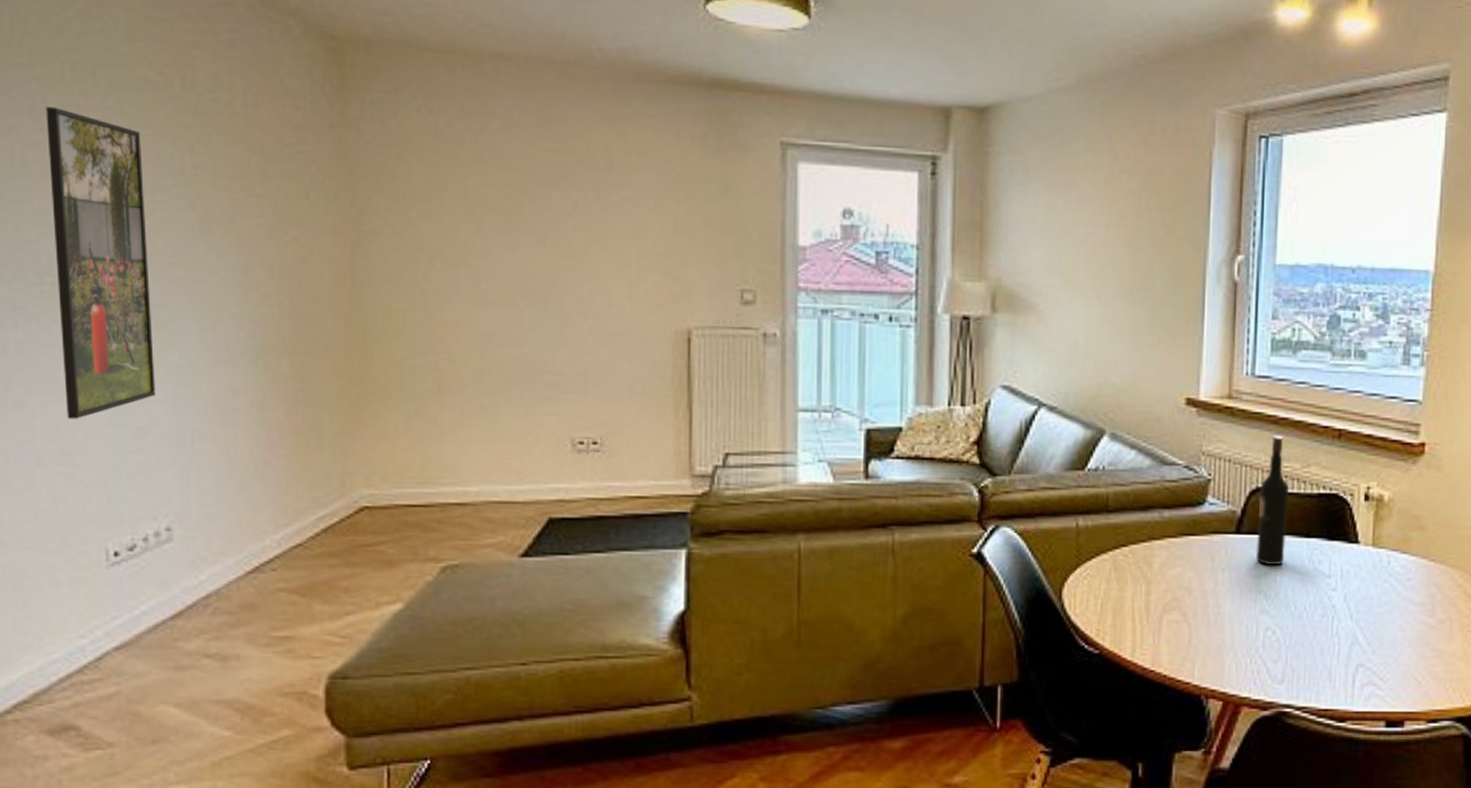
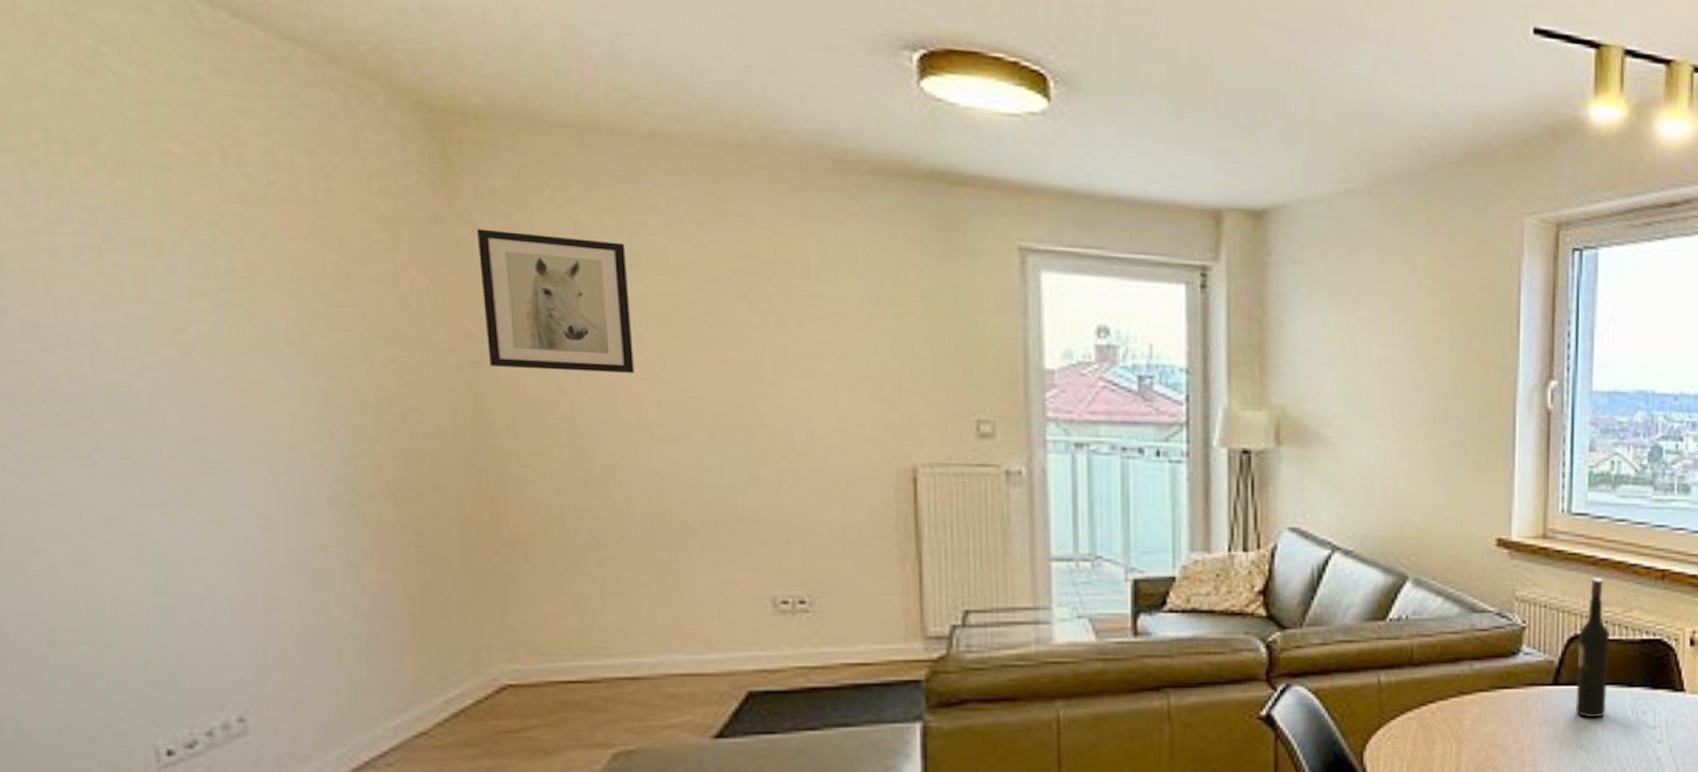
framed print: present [46,106,155,419] -> none [27,186,212,586]
wall art: none [360,133,473,250] -> present [476,228,634,373]

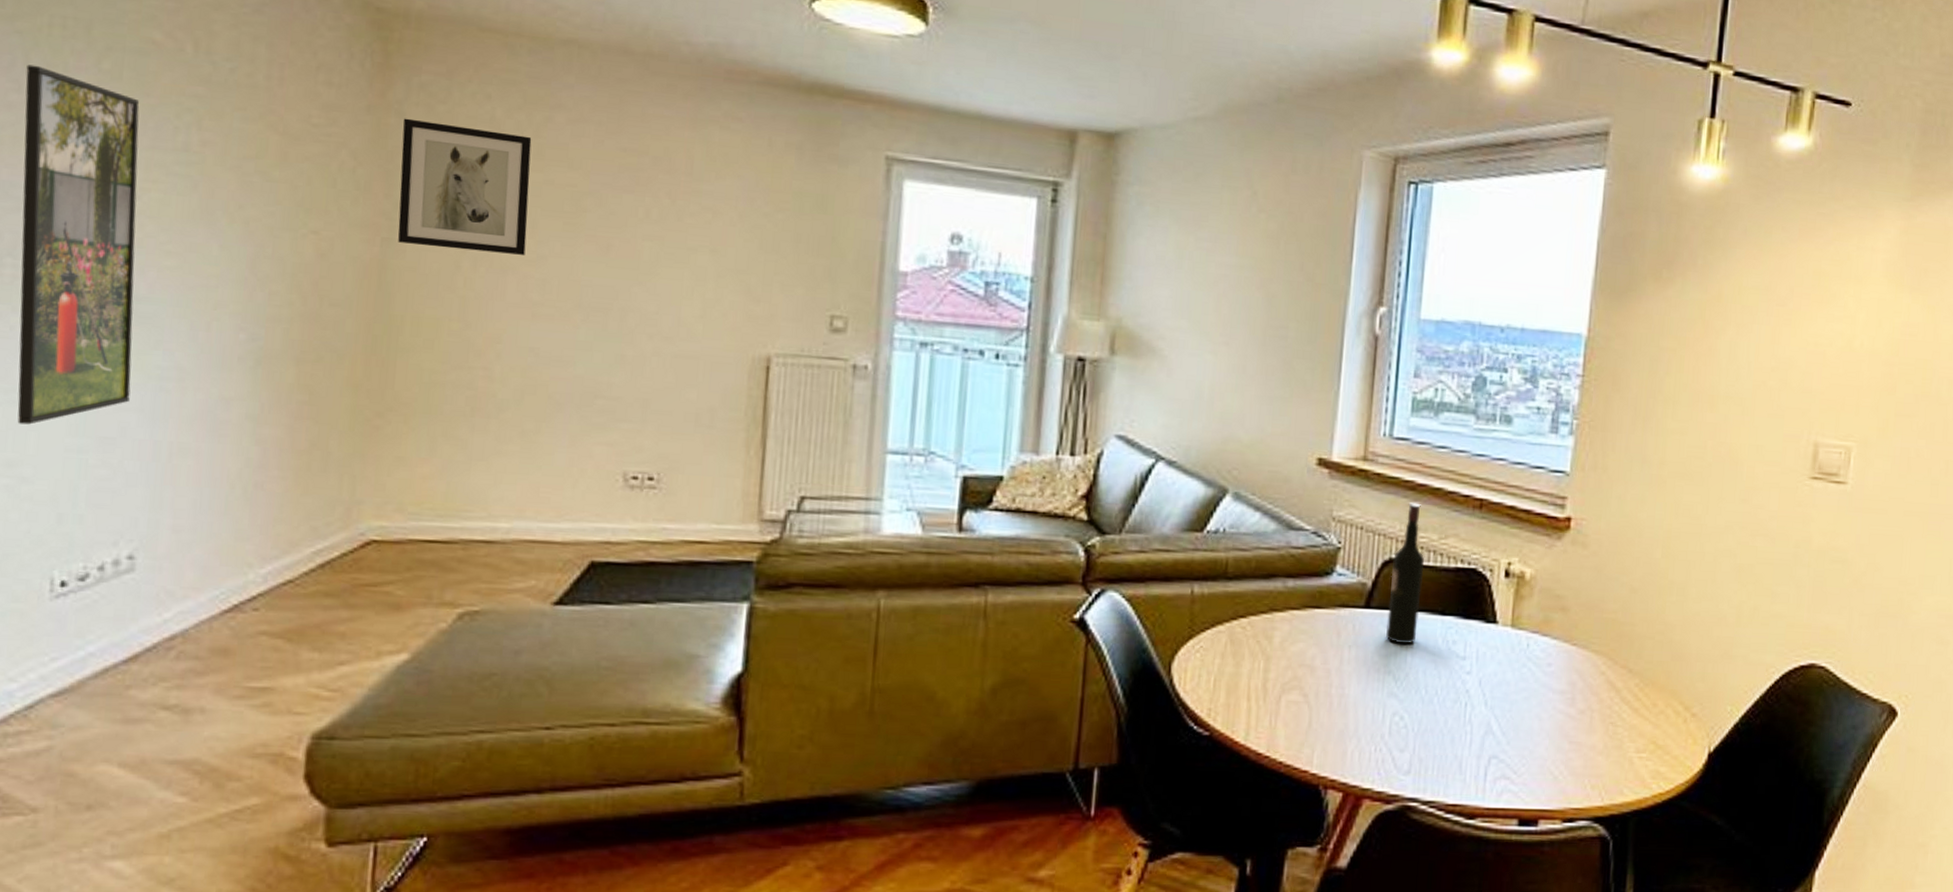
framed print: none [27,186,212,586] -> present [17,64,140,425]

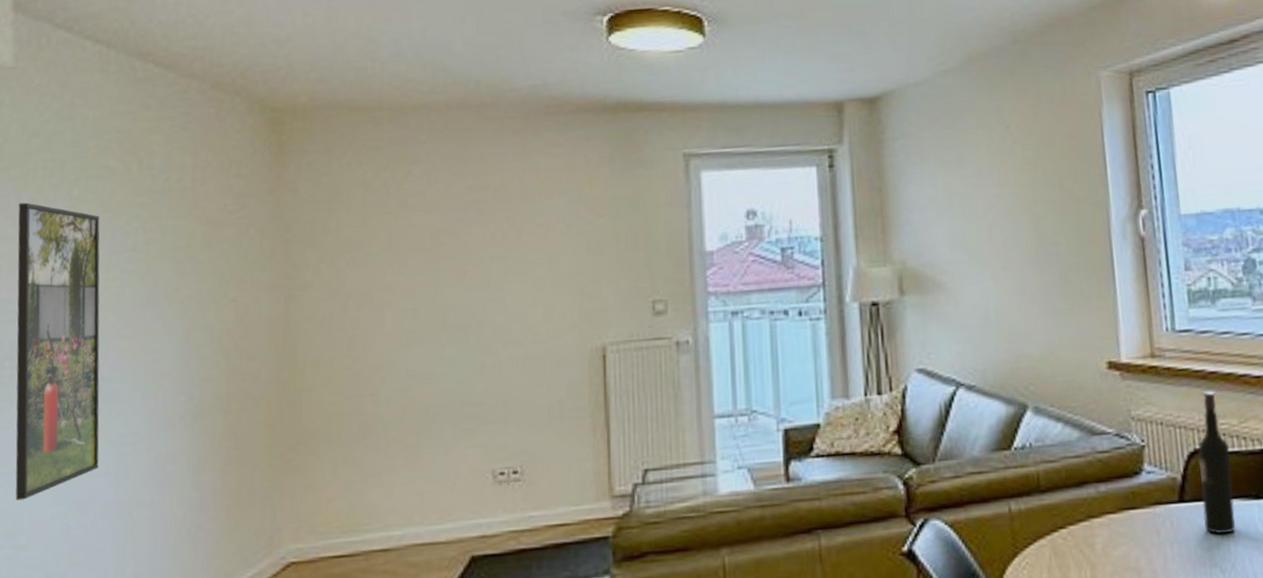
wall art: present [397,118,532,255] -> none [296,190,398,298]

